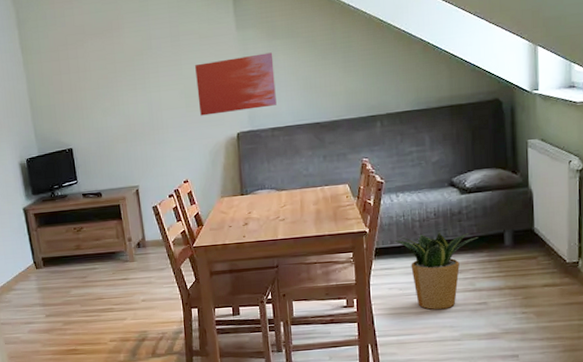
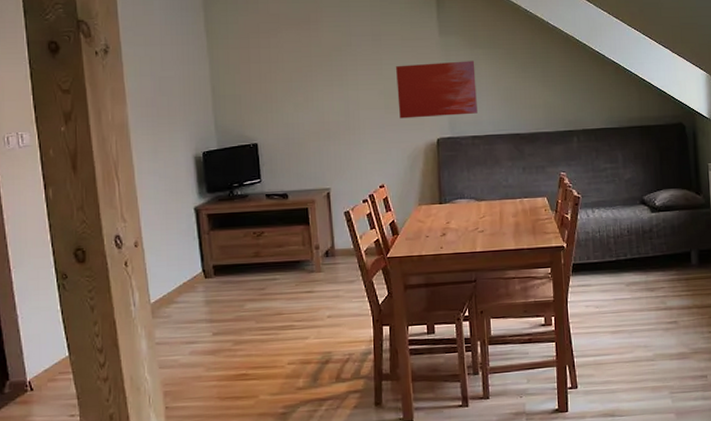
potted plant: present [394,231,478,310] -> none [591,248,668,329]

